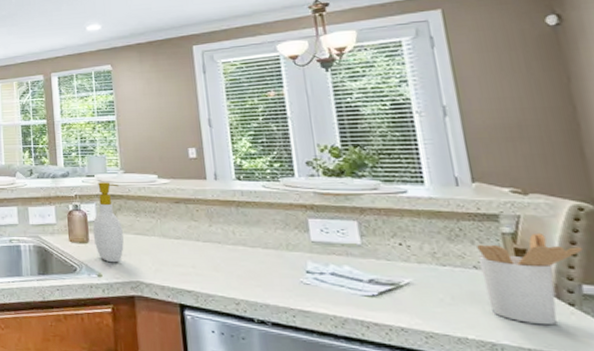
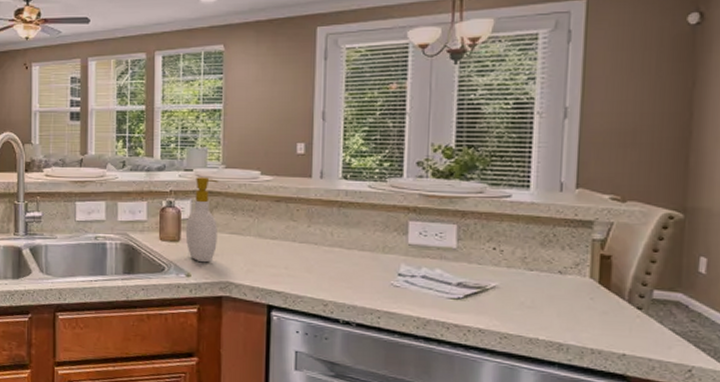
utensil holder: present [477,232,583,326] -> none [564,240,663,328]

